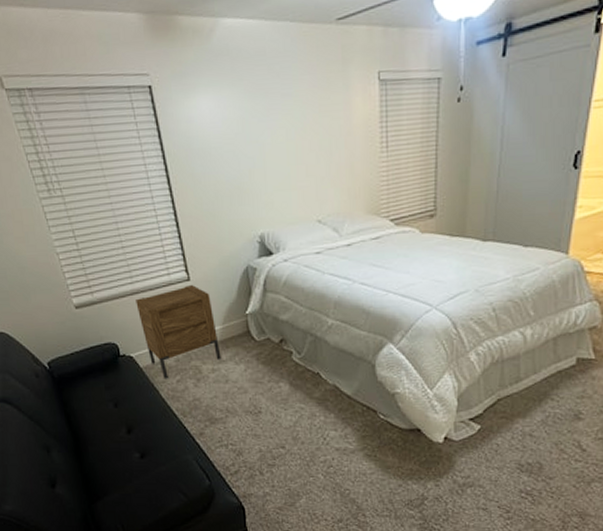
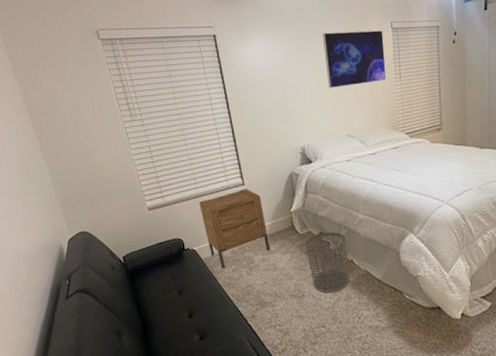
waste bin: none [263,339,314,410] -> present [305,231,349,293]
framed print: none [288,82,369,159] -> present [322,30,387,88]

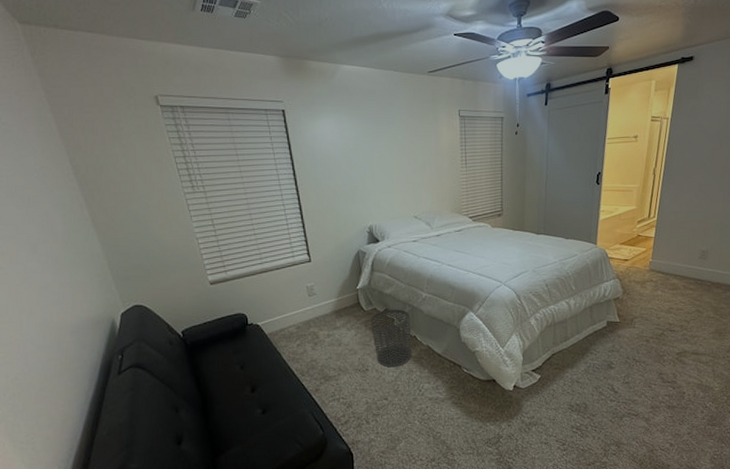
nightstand: present [199,189,271,269] -> none [264,265,336,344]
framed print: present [322,30,387,88] -> none [392,116,453,170]

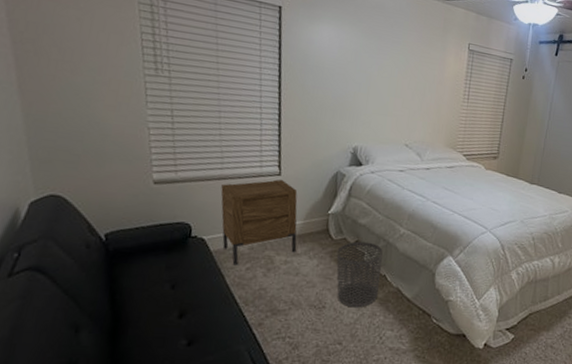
nightstand: none [264,265,336,344] -> present [220,179,298,266]

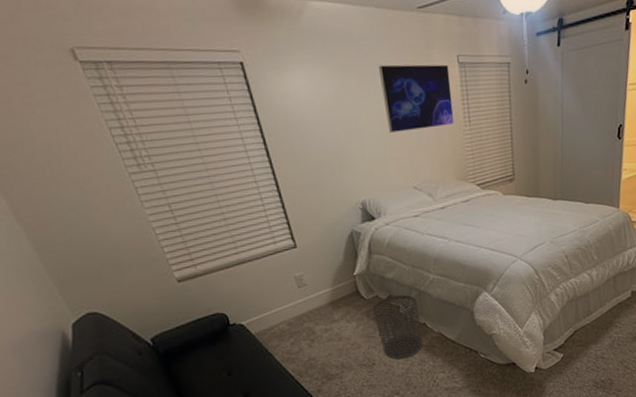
nightstand: present [220,179,298,266] -> none [242,252,333,343]
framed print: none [394,36,460,99] -> present [378,64,455,133]

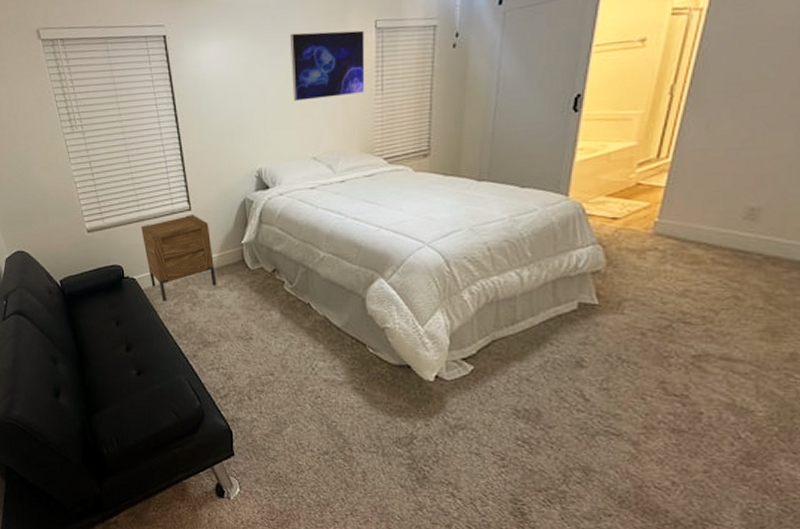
nightstand: none [242,252,333,343] -> present [141,215,217,302]
waste bin: present [372,294,422,359] -> none [256,269,304,338]

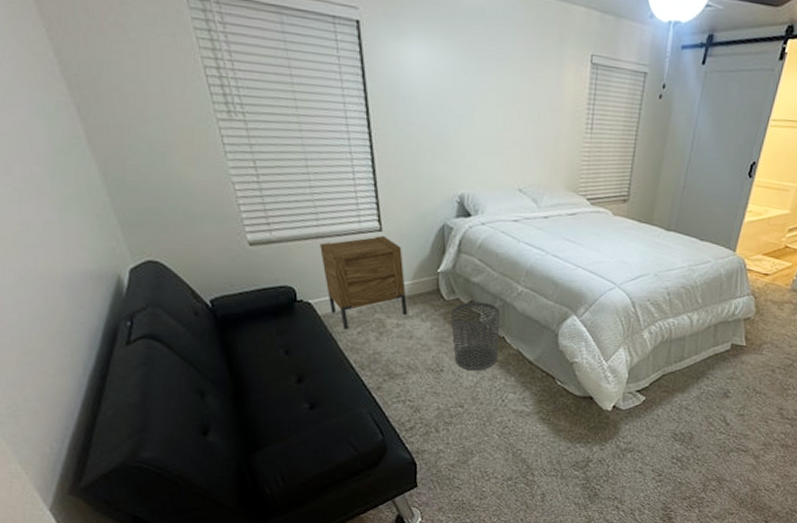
waste bin: none [256,269,304,338] -> present [450,301,500,371]
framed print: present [289,30,365,101] -> none [502,50,580,130]

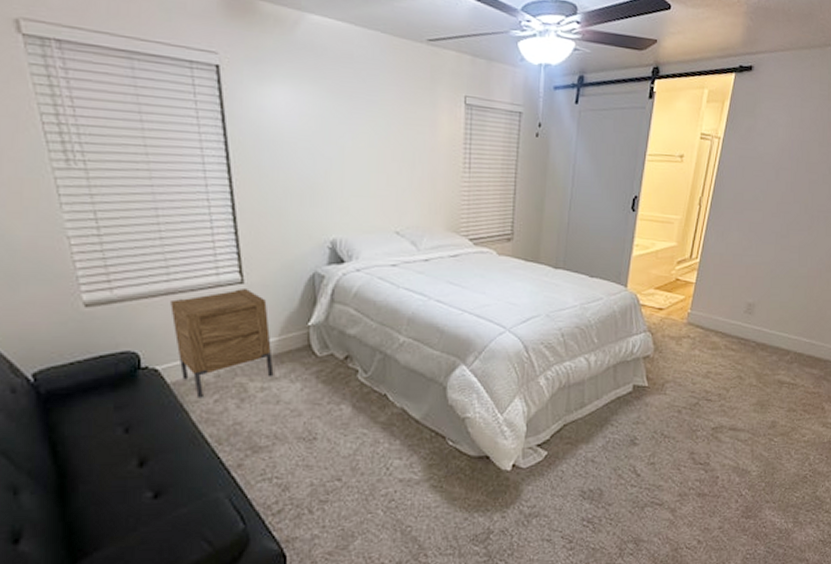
waste bin: present [450,301,500,371] -> none [324,356,380,436]

